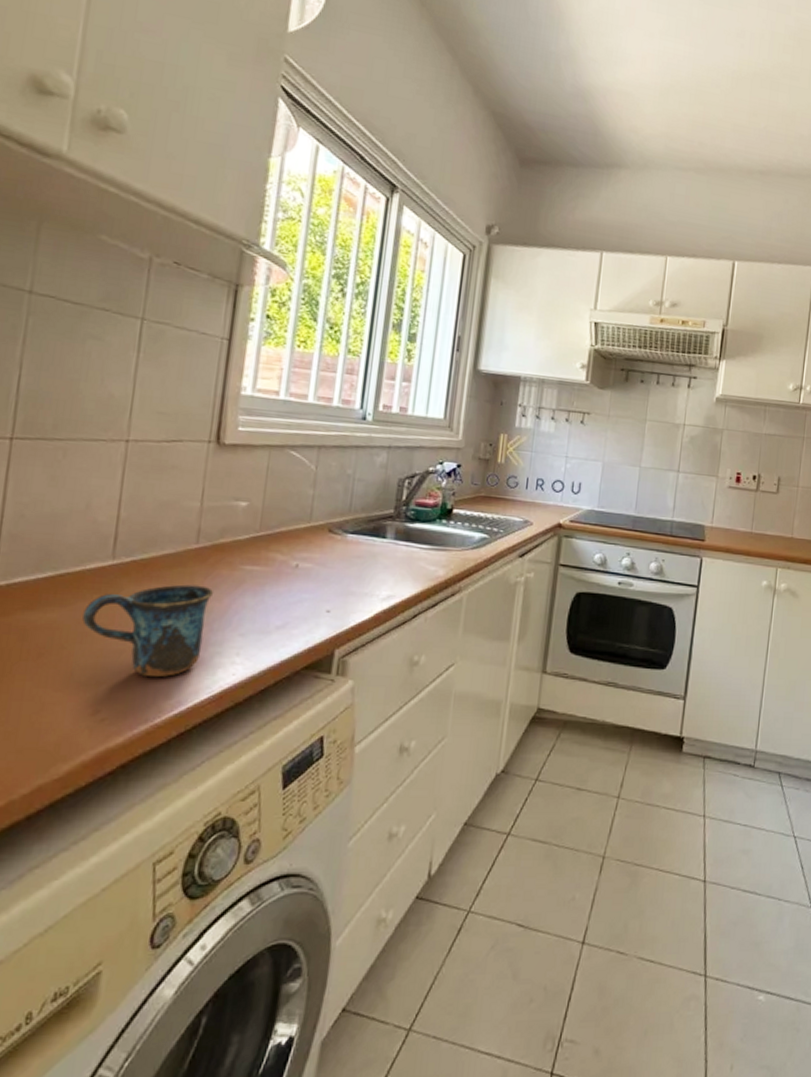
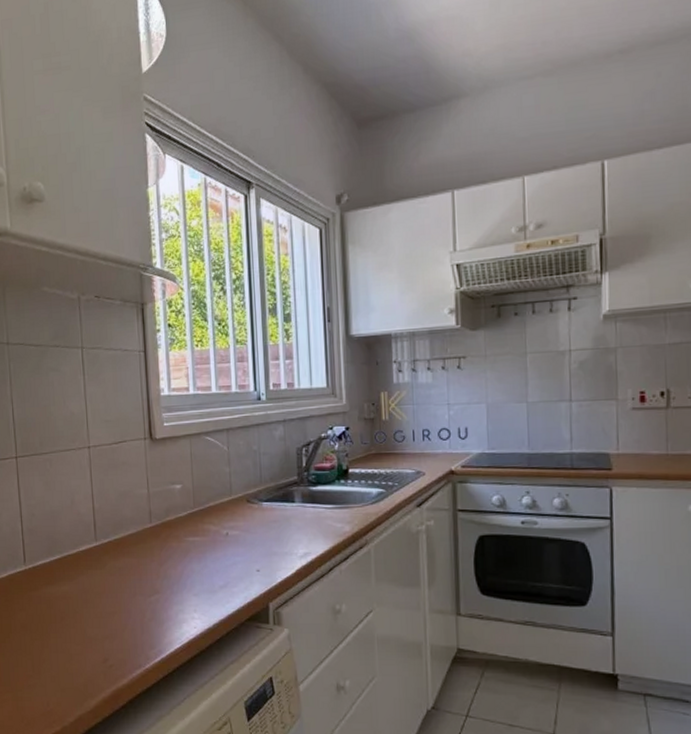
mug: present [82,584,214,678] -> none [84,557,170,632]

